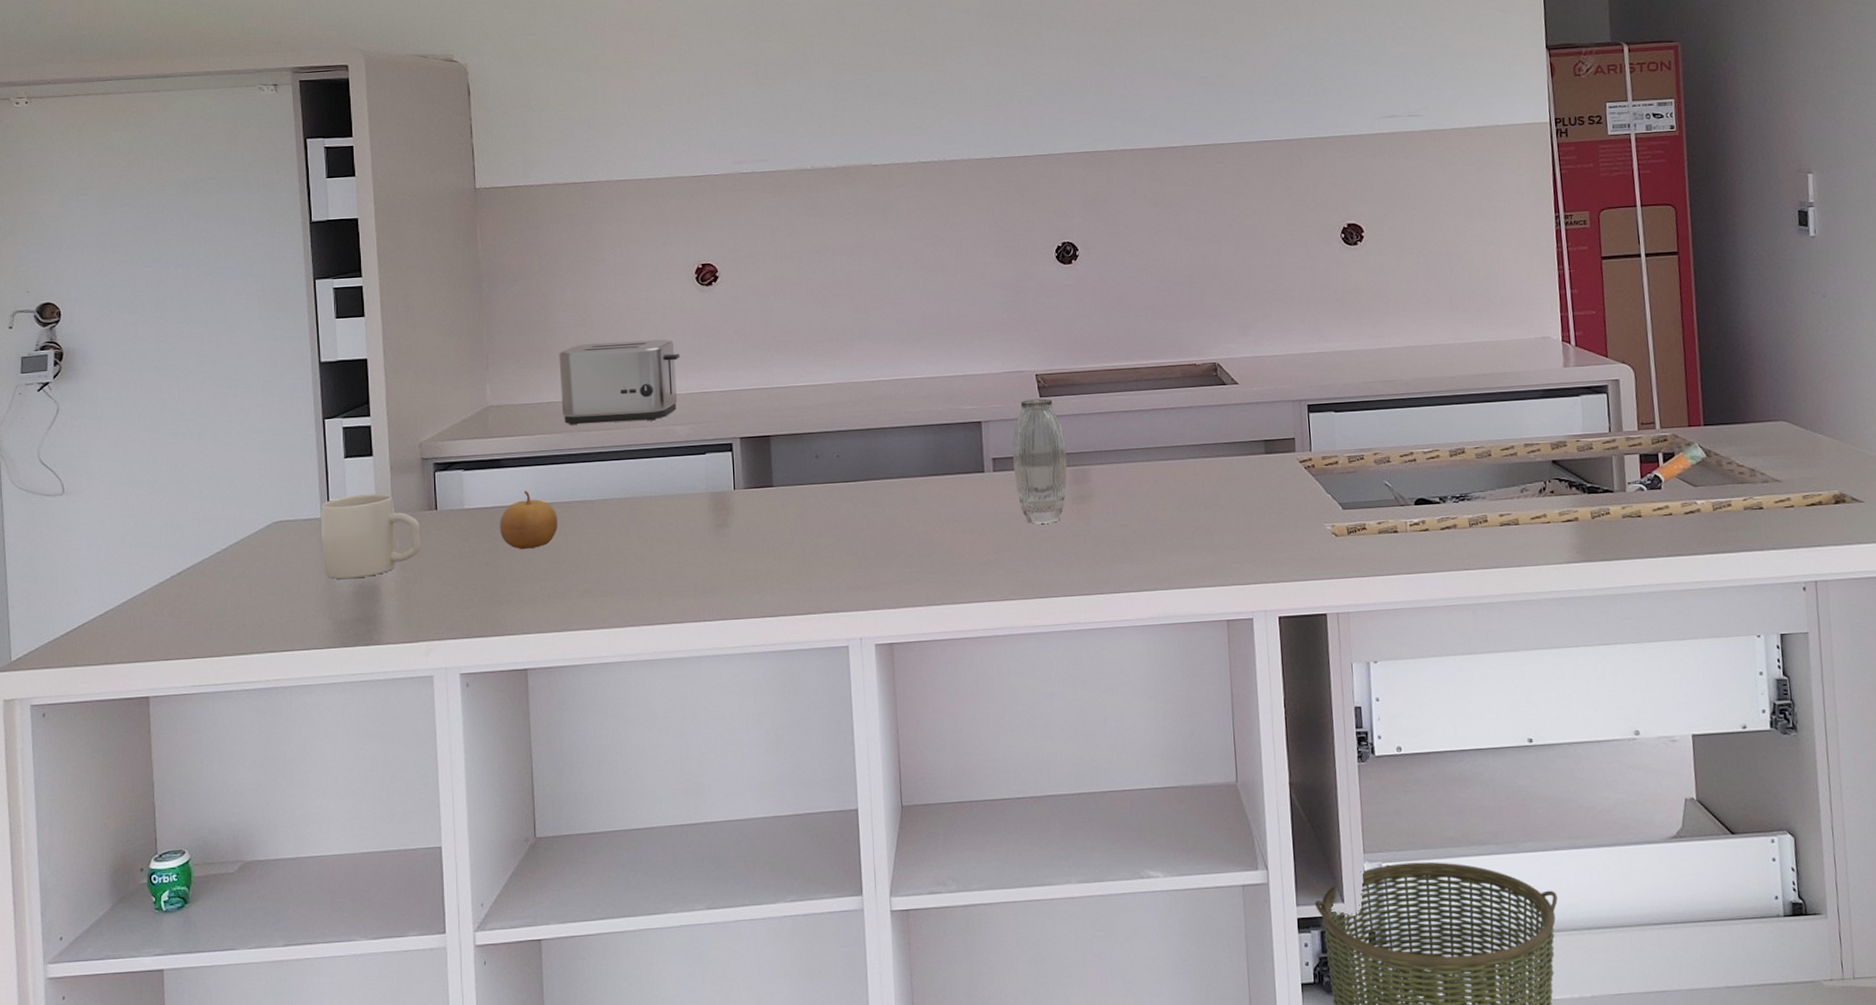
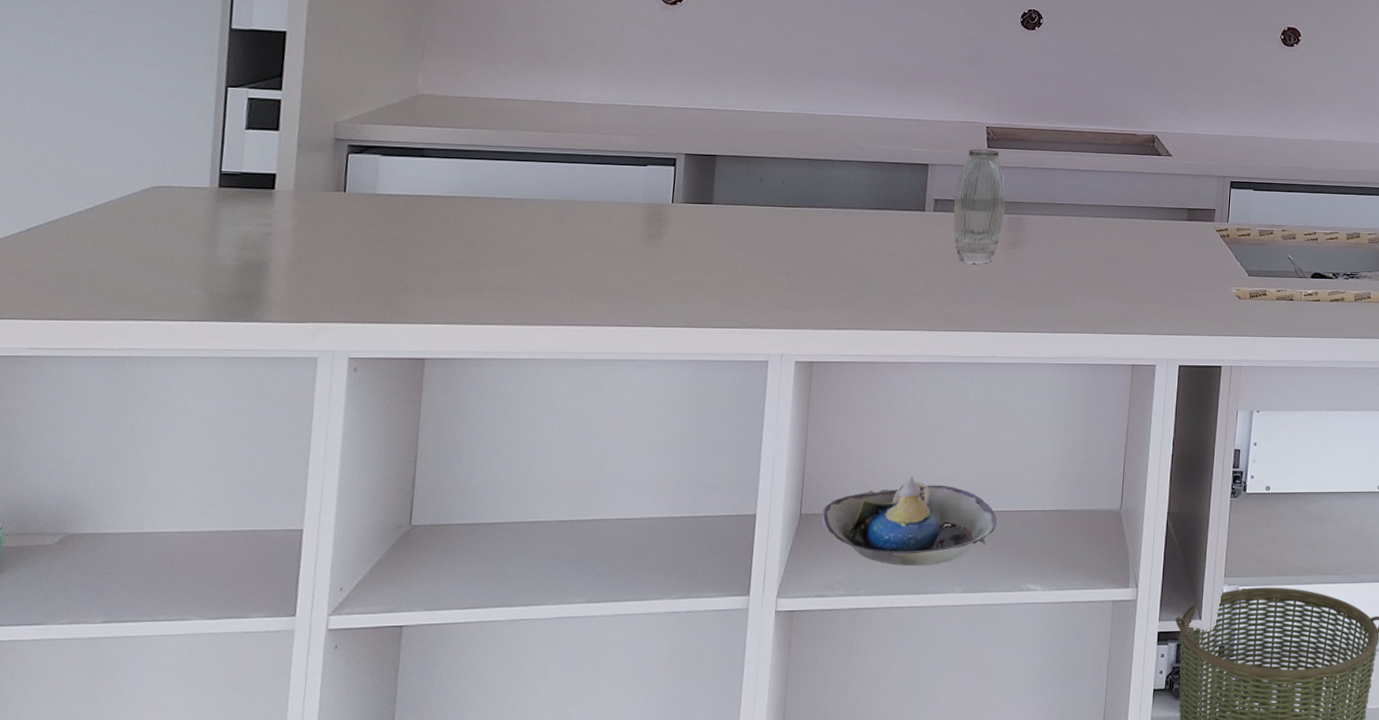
mug: present [320,493,422,580] -> none [205,168,324,253]
fruit: present [500,490,558,550] -> none [413,182,480,241]
toaster: present [559,339,680,425] -> none [499,45,634,128]
decorative bowl: none [923,758,1105,857] -> present [822,475,997,567]

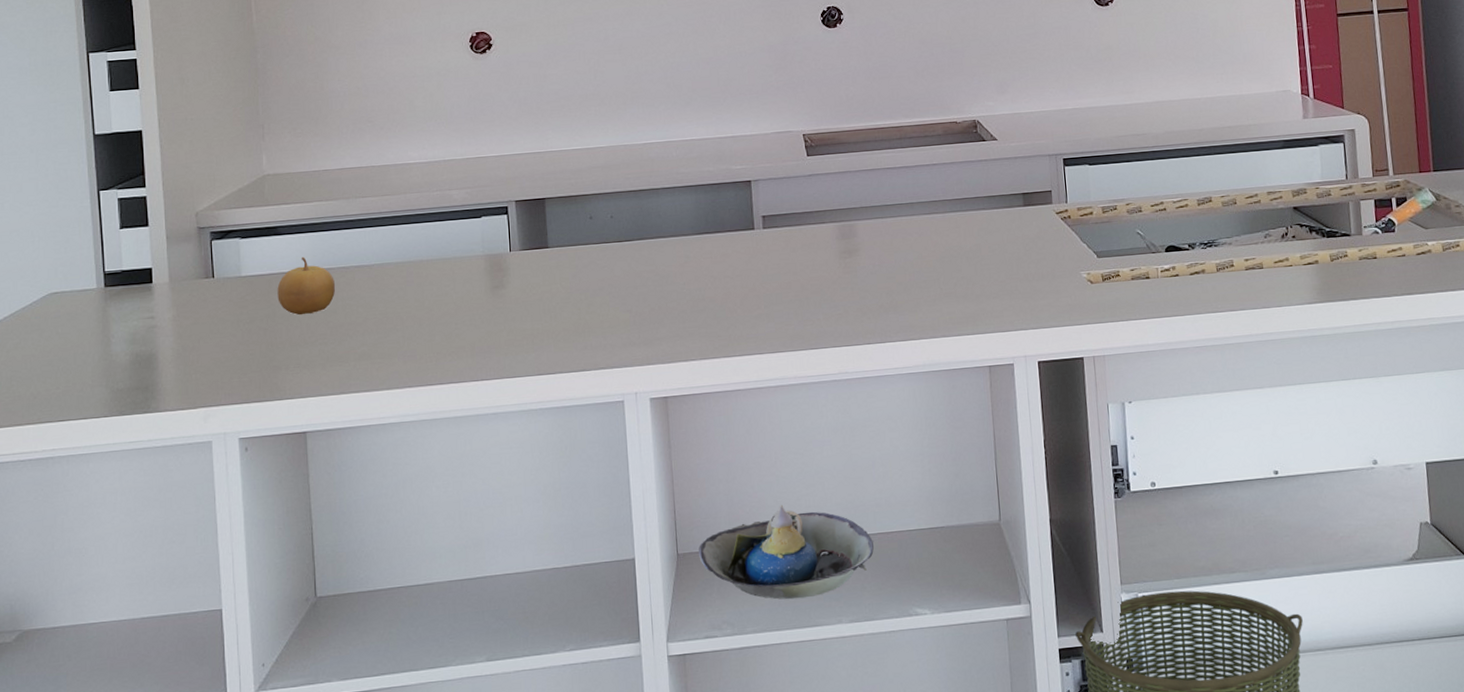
fruit: none [413,182,480,241] -> present [277,256,336,316]
vase: present [953,149,1006,264] -> none [781,157,835,278]

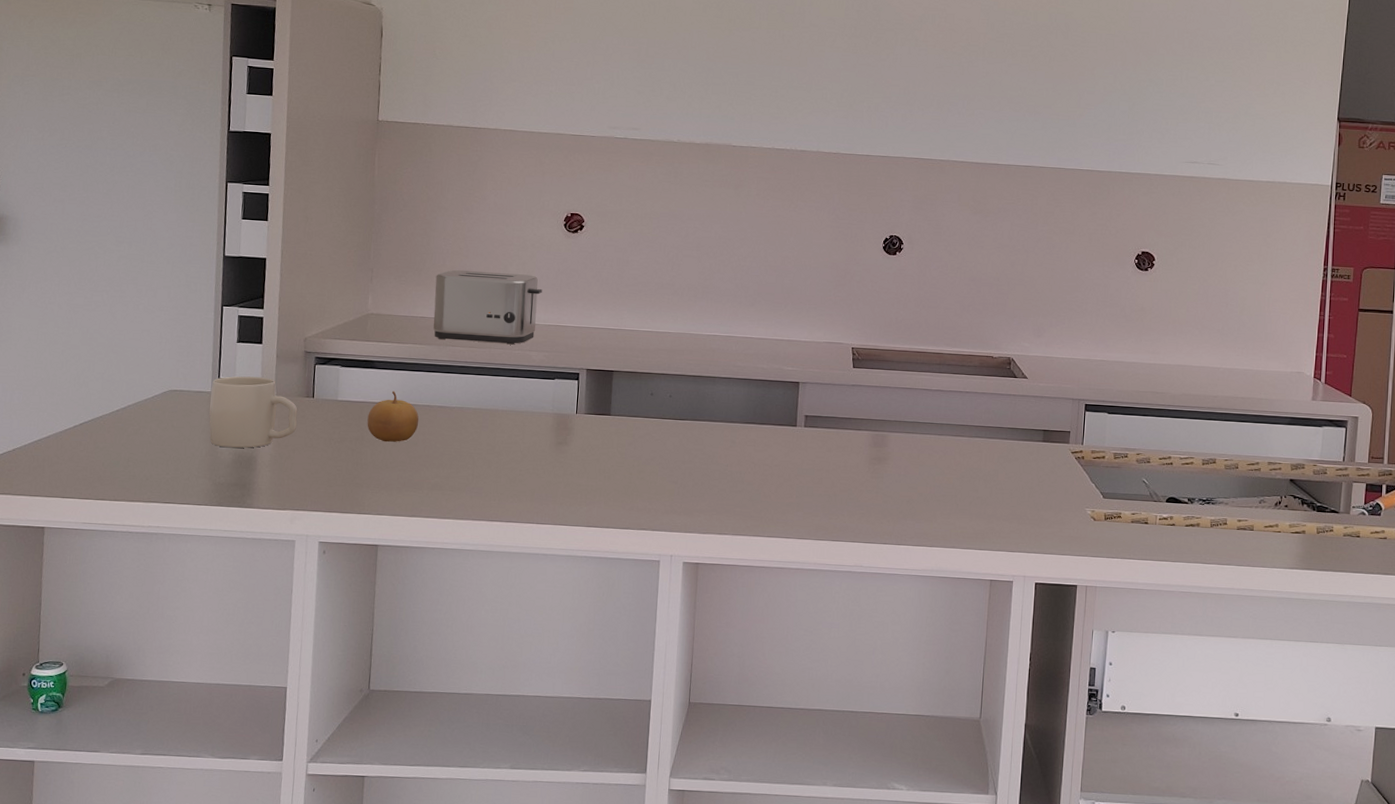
mug: none [96,263,199,349] -> present [209,376,298,449]
toaster: none [335,106,455,192] -> present [433,270,542,345]
decorative bowl: present [698,504,874,600] -> none [708,673,864,759]

